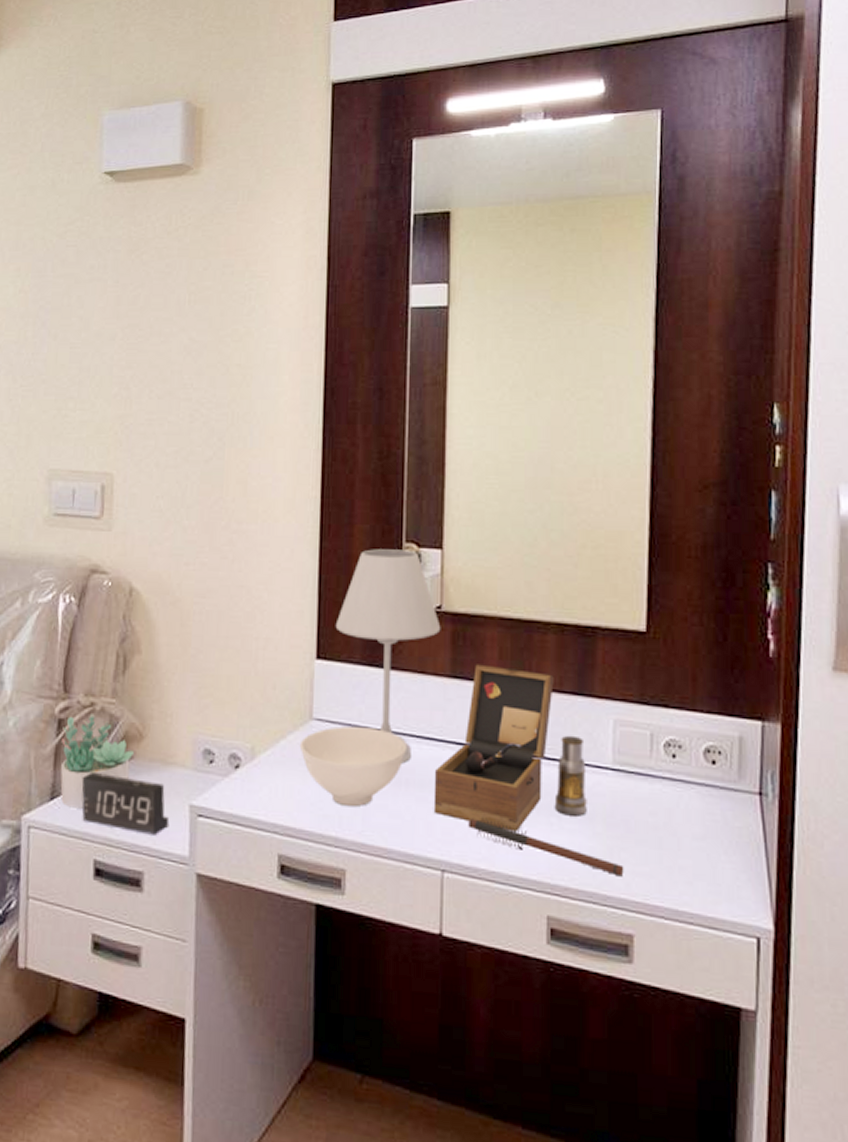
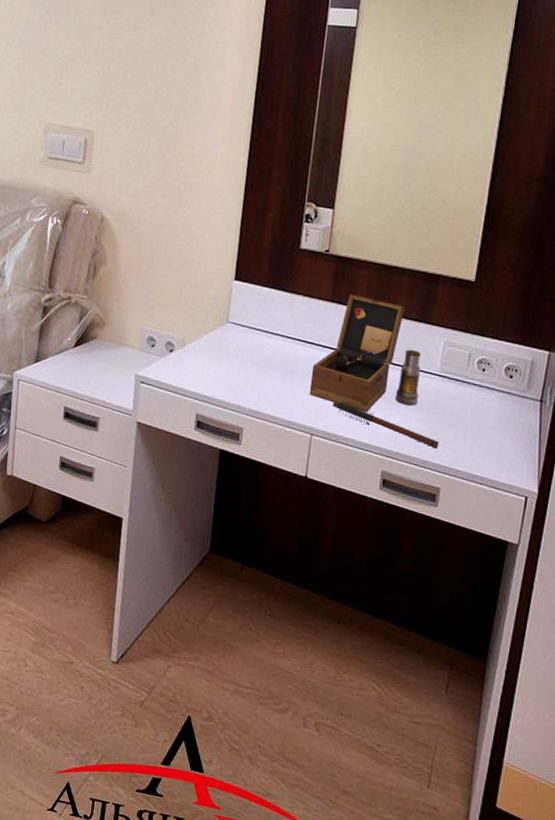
succulent plant: present [60,712,135,810] -> none [43,304,98,372]
alarm clock: present [81,771,170,836] -> none [57,345,120,394]
bowl: present [299,726,408,807] -> none [217,329,295,386]
table lamp: present [335,549,441,762] -> none [250,204,327,358]

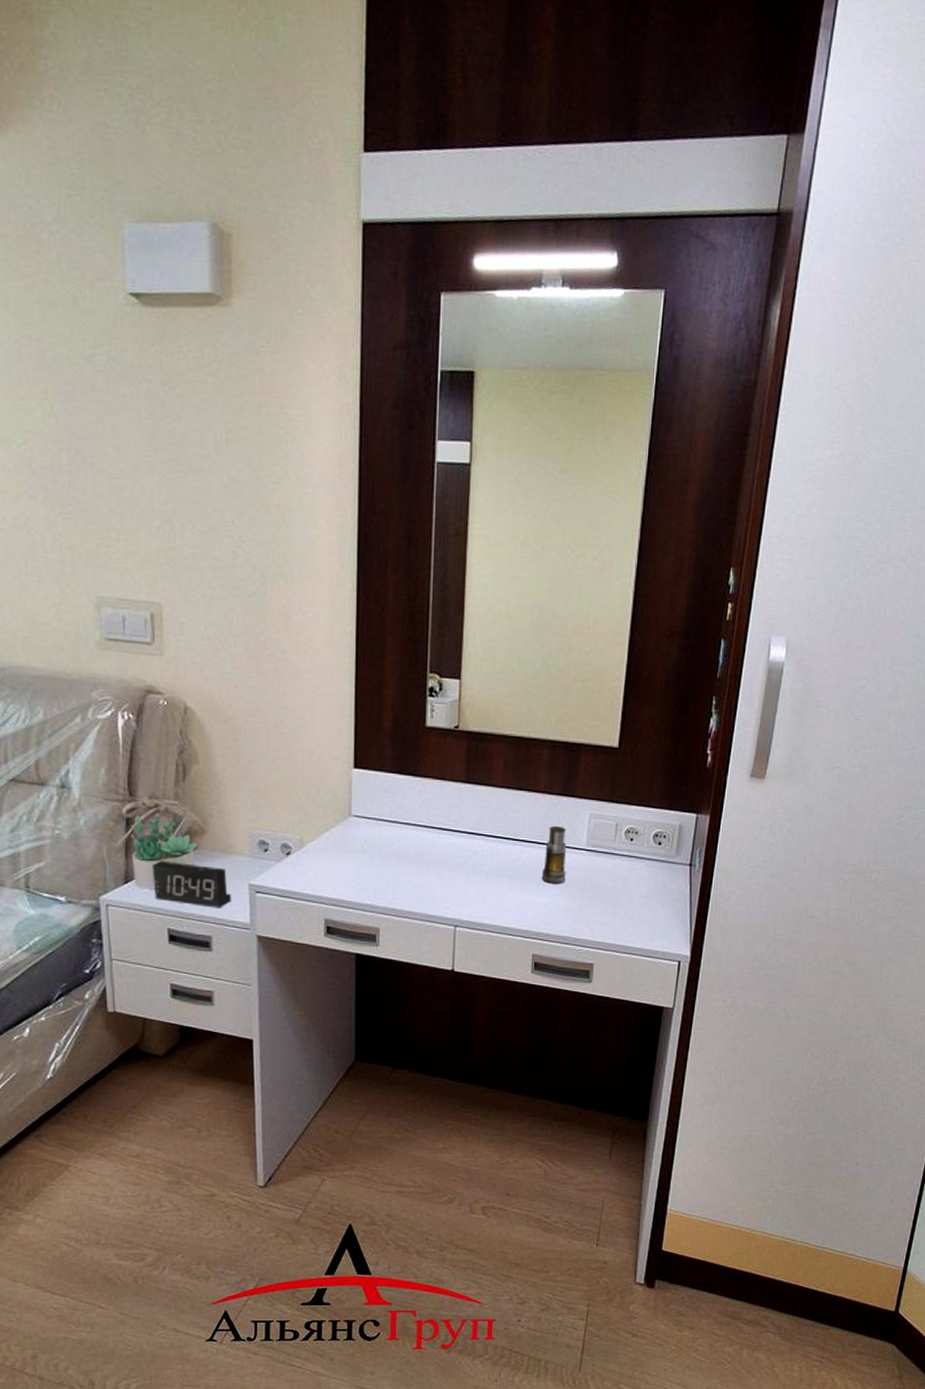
succulent plant: none [43,304,98,372] -> present [131,812,198,891]
alarm clock: none [57,345,120,394] -> present [152,860,232,908]
wooden box: present [309,294,405,412] -> none [449,772,546,897]
hairbrush: present [333,400,439,449] -> none [476,887,590,925]

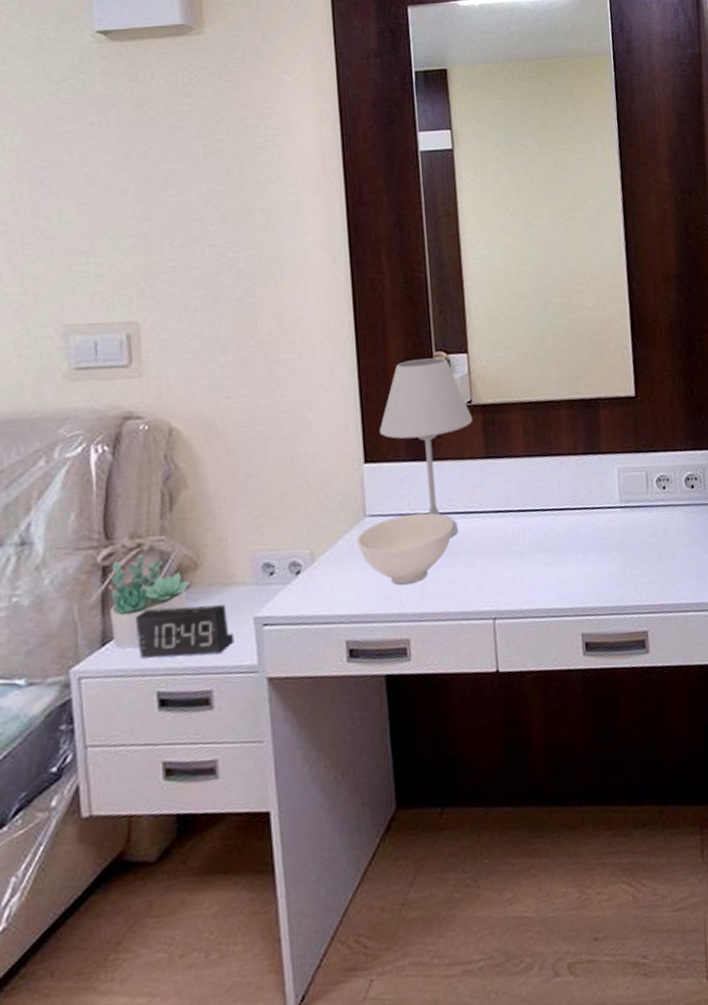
bowl: none [340,820,430,882] -> present [356,513,454,585]
table lamp: none [370,678,458,848] -> present [379,357,473,537]
perfume bottle: present [541,825,567,884] -> none [578,486,604,551]

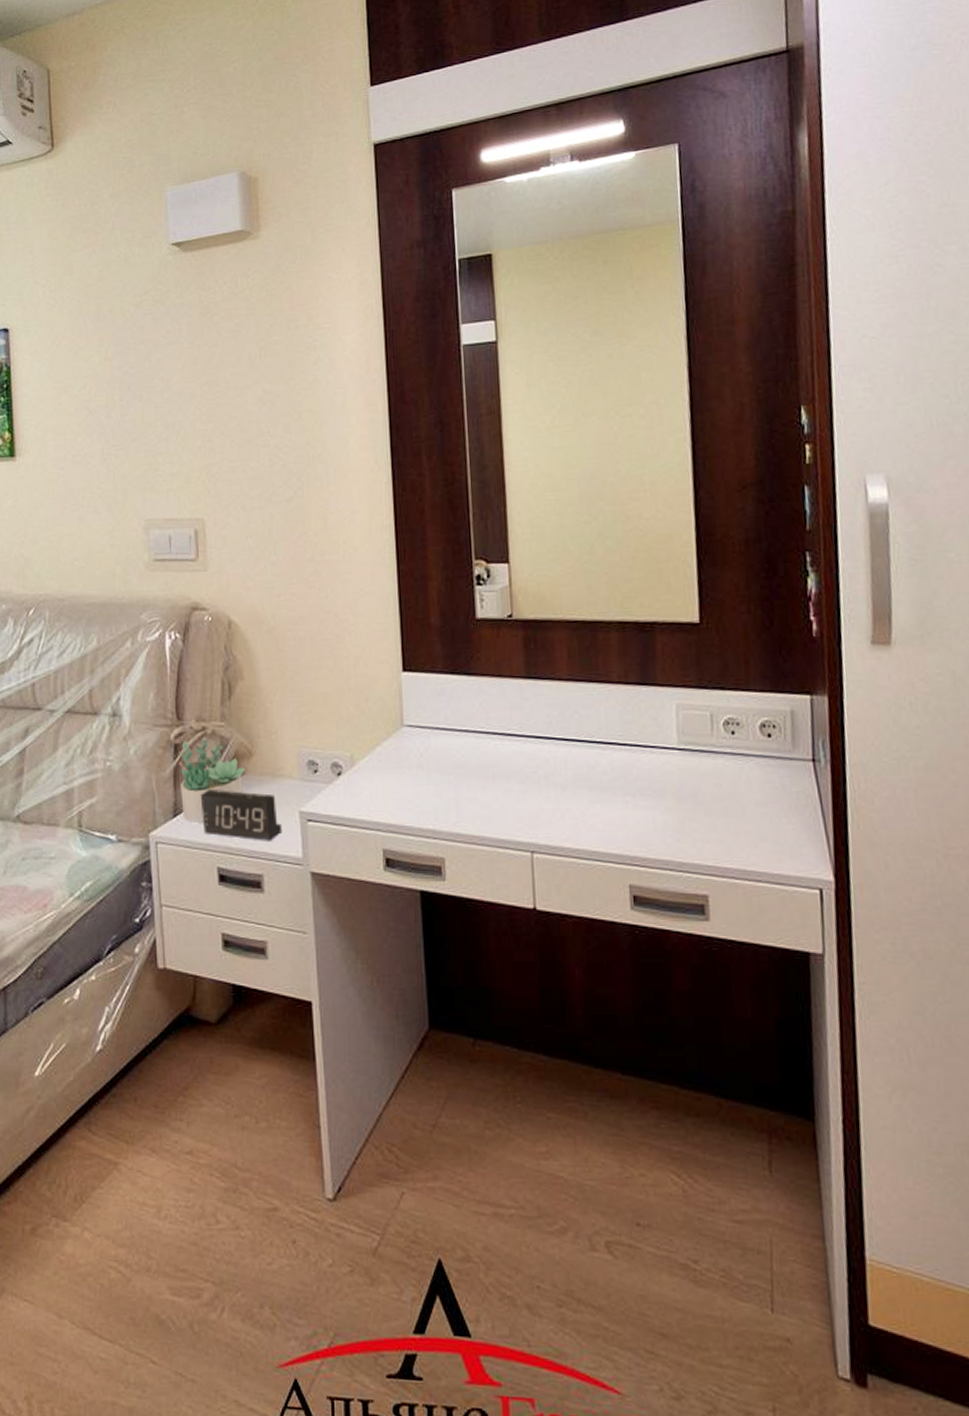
bowl: present [356,513,454,585] -> none [394,728,492,802]
table lamp: present [379,357,473,537] -> none [417,566,514,758]

